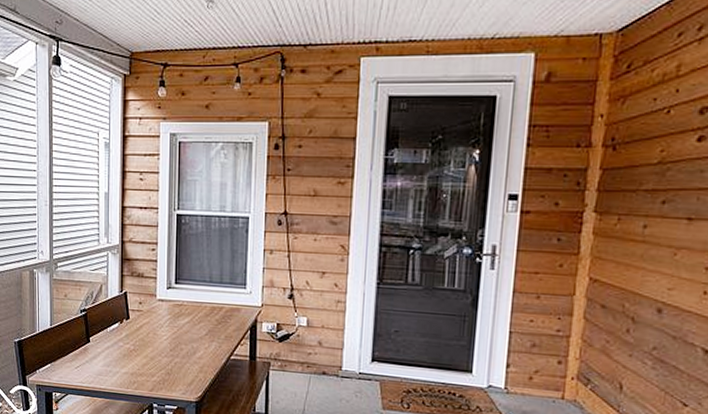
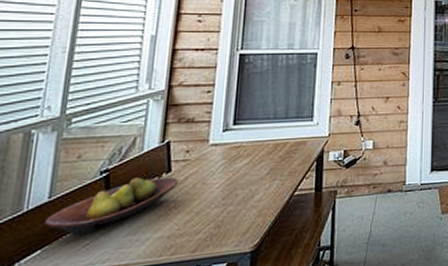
fruit bowl: none [50,319,136,360] -> present [44,176,179,237]

